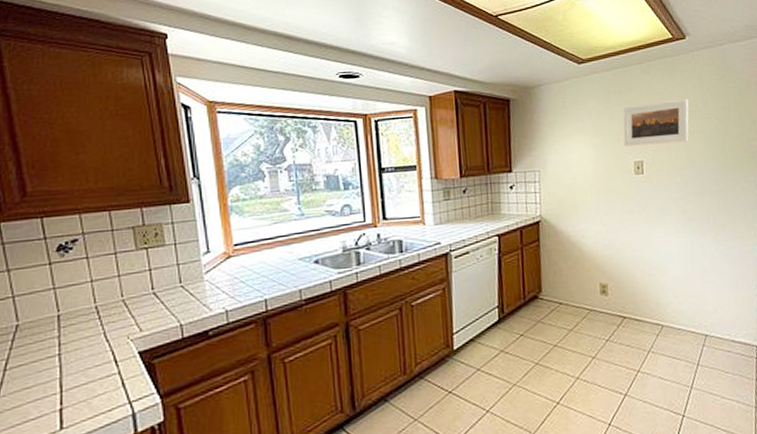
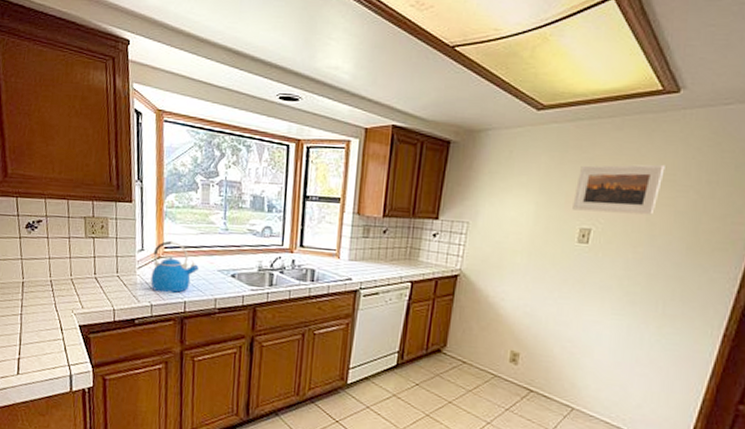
kettle: none [222,236,277,295] -> present [150,240,199,294]

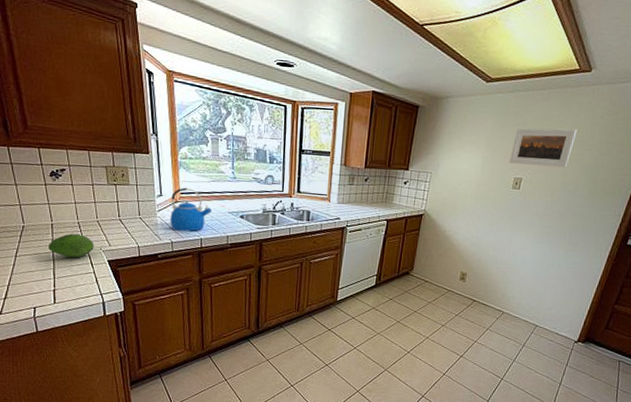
fruit: none [17,293,66,322] -> present [48,234,94,258]

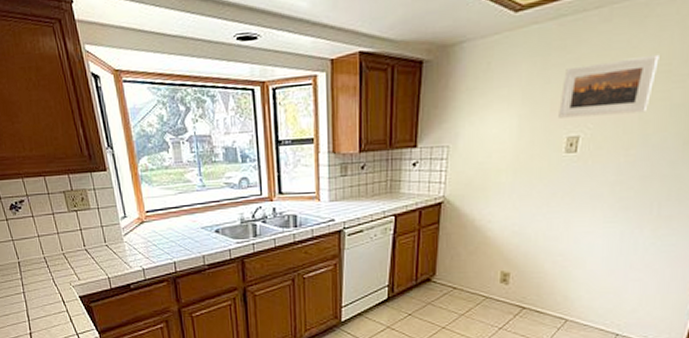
fruit: present [48,234,94,258] -> none [18,270,64,297]
kettle: present [170,187,212,232] -> none [136,204,183,256]

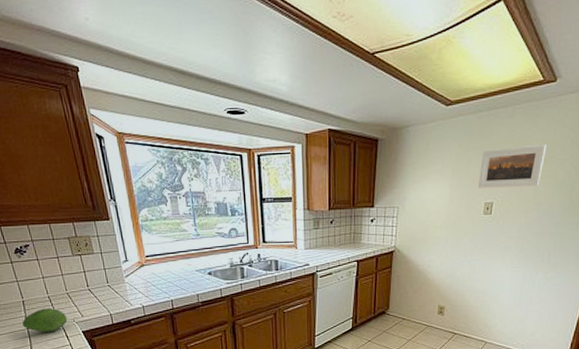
fruit: none [18,270,64,297] -> present [22,308,68,332]

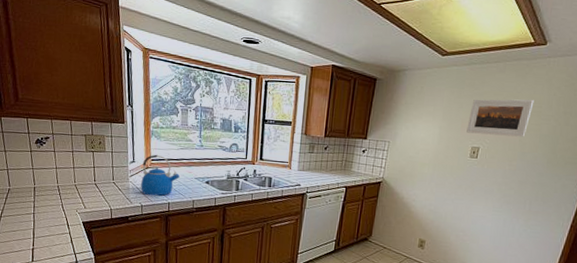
fruit: present [22,308,68,332] -> none [30,196,71,219]
kettle: none [137,249,179,295] -> present [141,154,180,196]

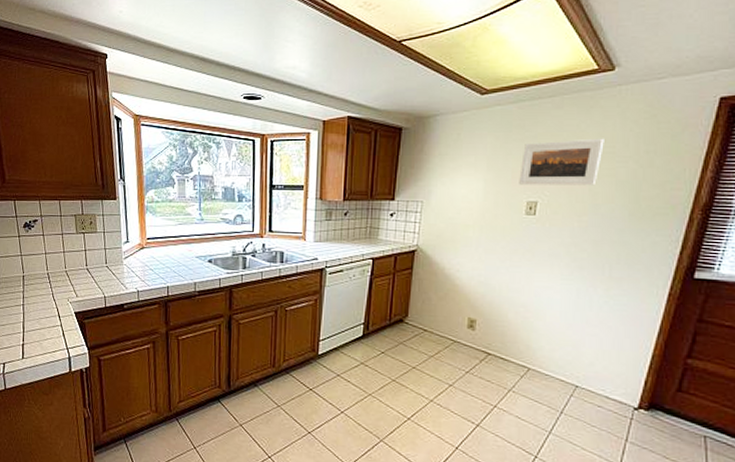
kettle: present [141,154,180,196] -> none [136,232,179,280]

